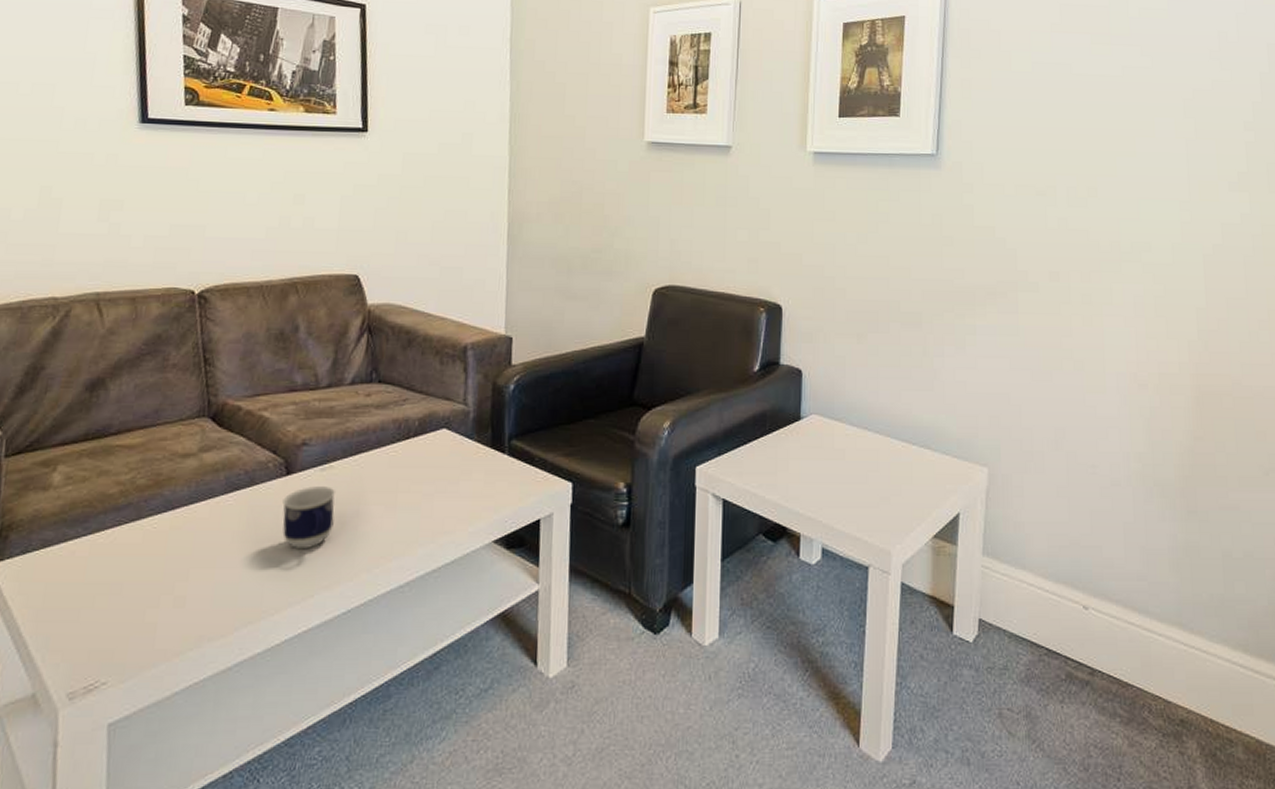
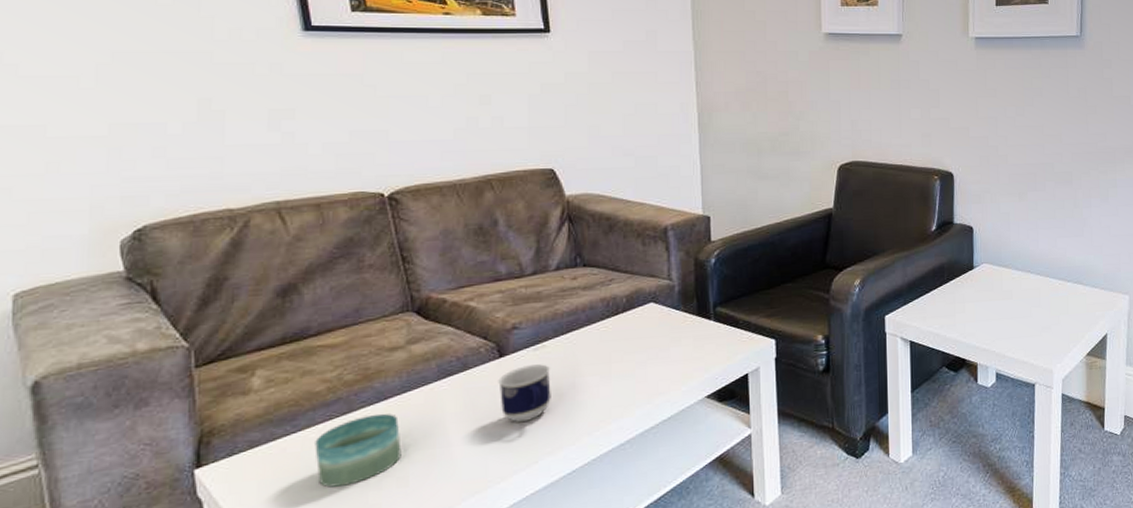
candle: none [101,524,183,599] -> present [315,413,402,488]

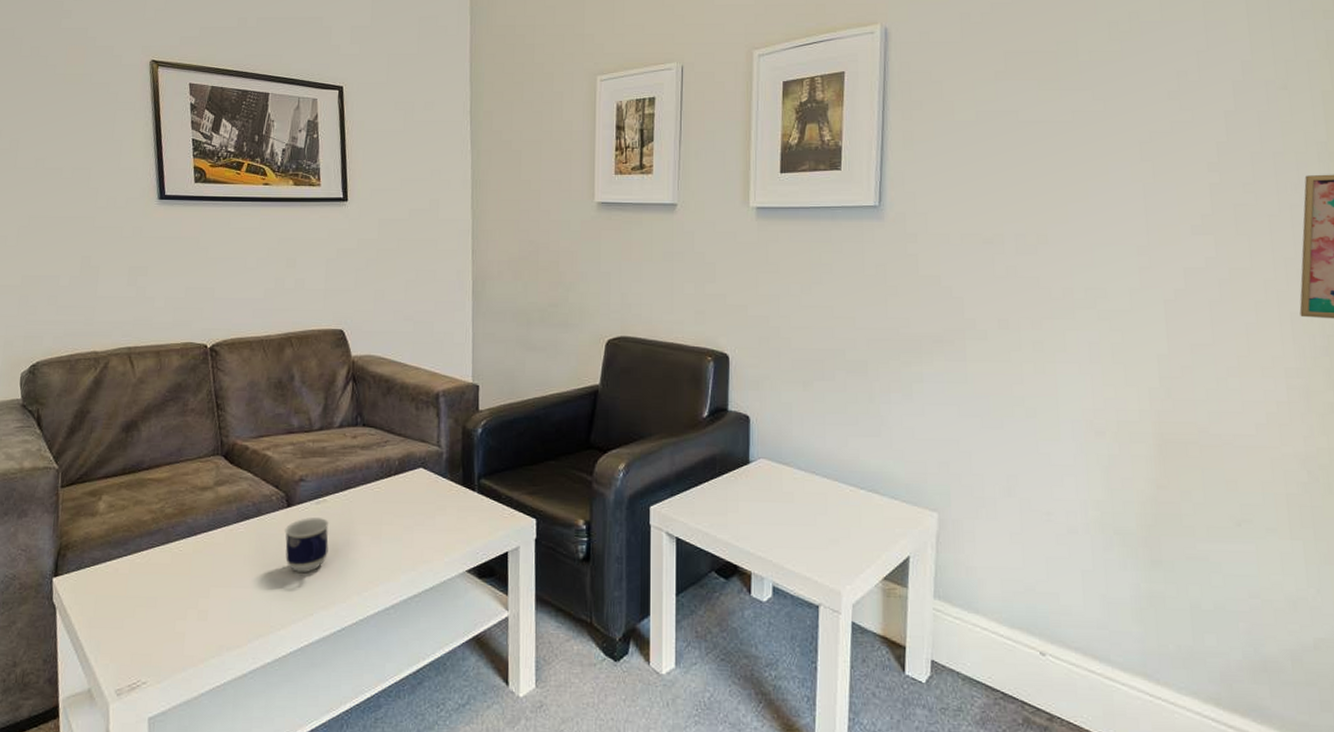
candle: present [315,413,402,488] -> none [139,547,204,611]

